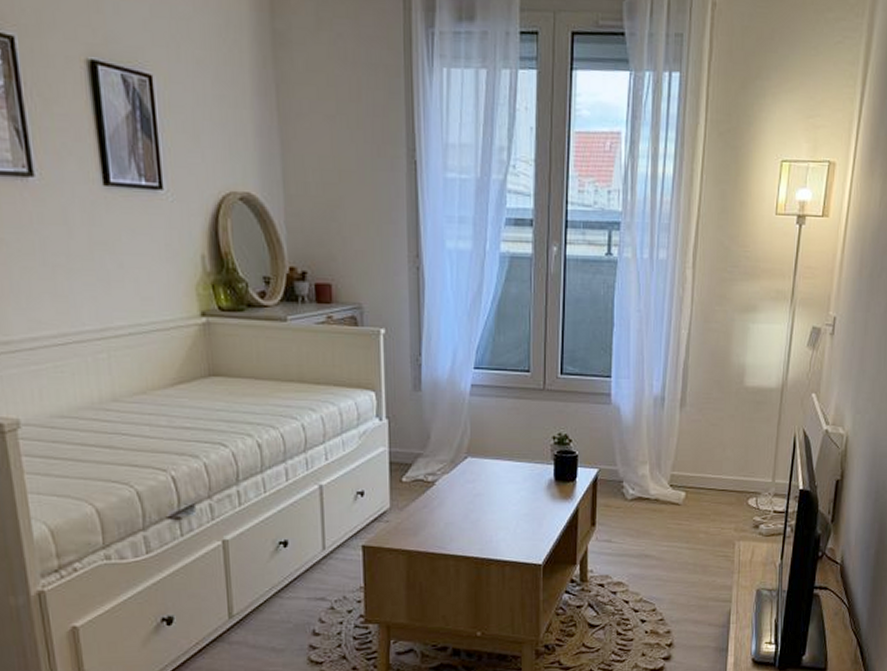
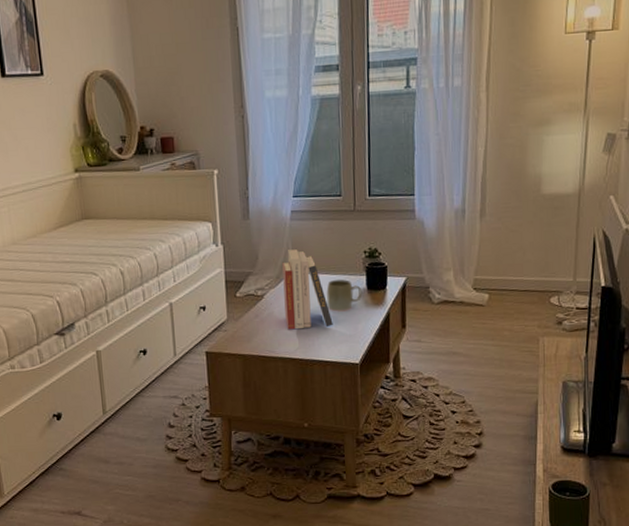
books: none [458,428,515,524] -> present [282,248,333,330]
mug: none [508,468,549,505] -> present [326,279,363,312]

